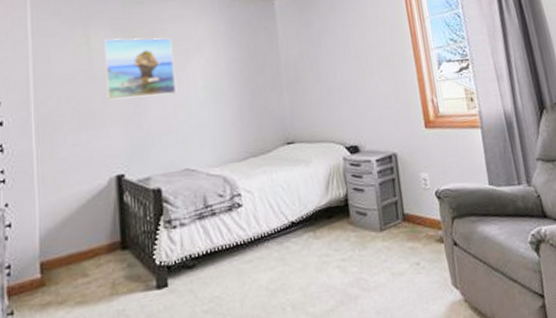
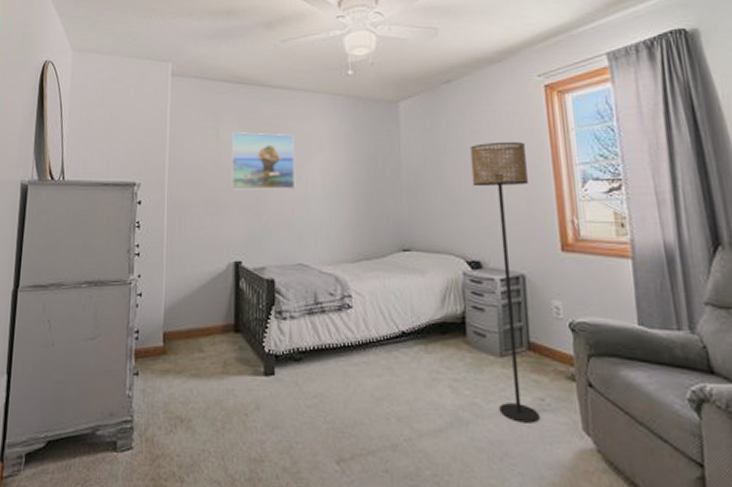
floor lamp: none [342,32,417,289] -> present [470,141,539,423]

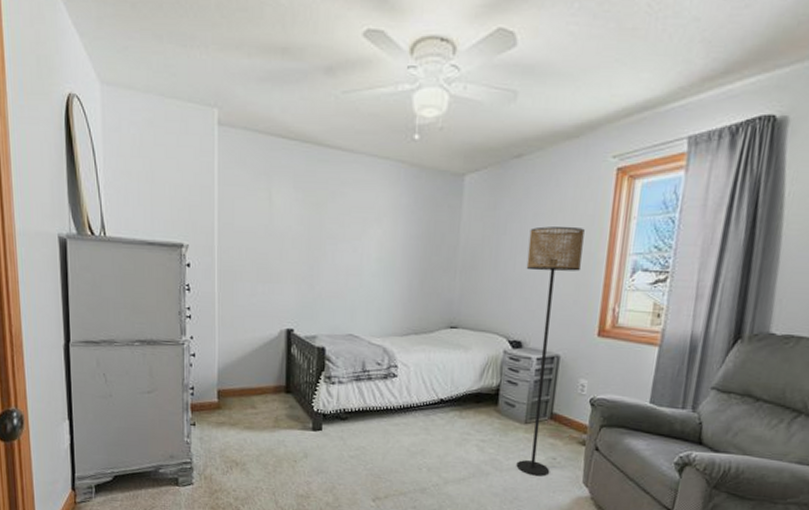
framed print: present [231,132,294,190] -> none [284,196,351,261]

